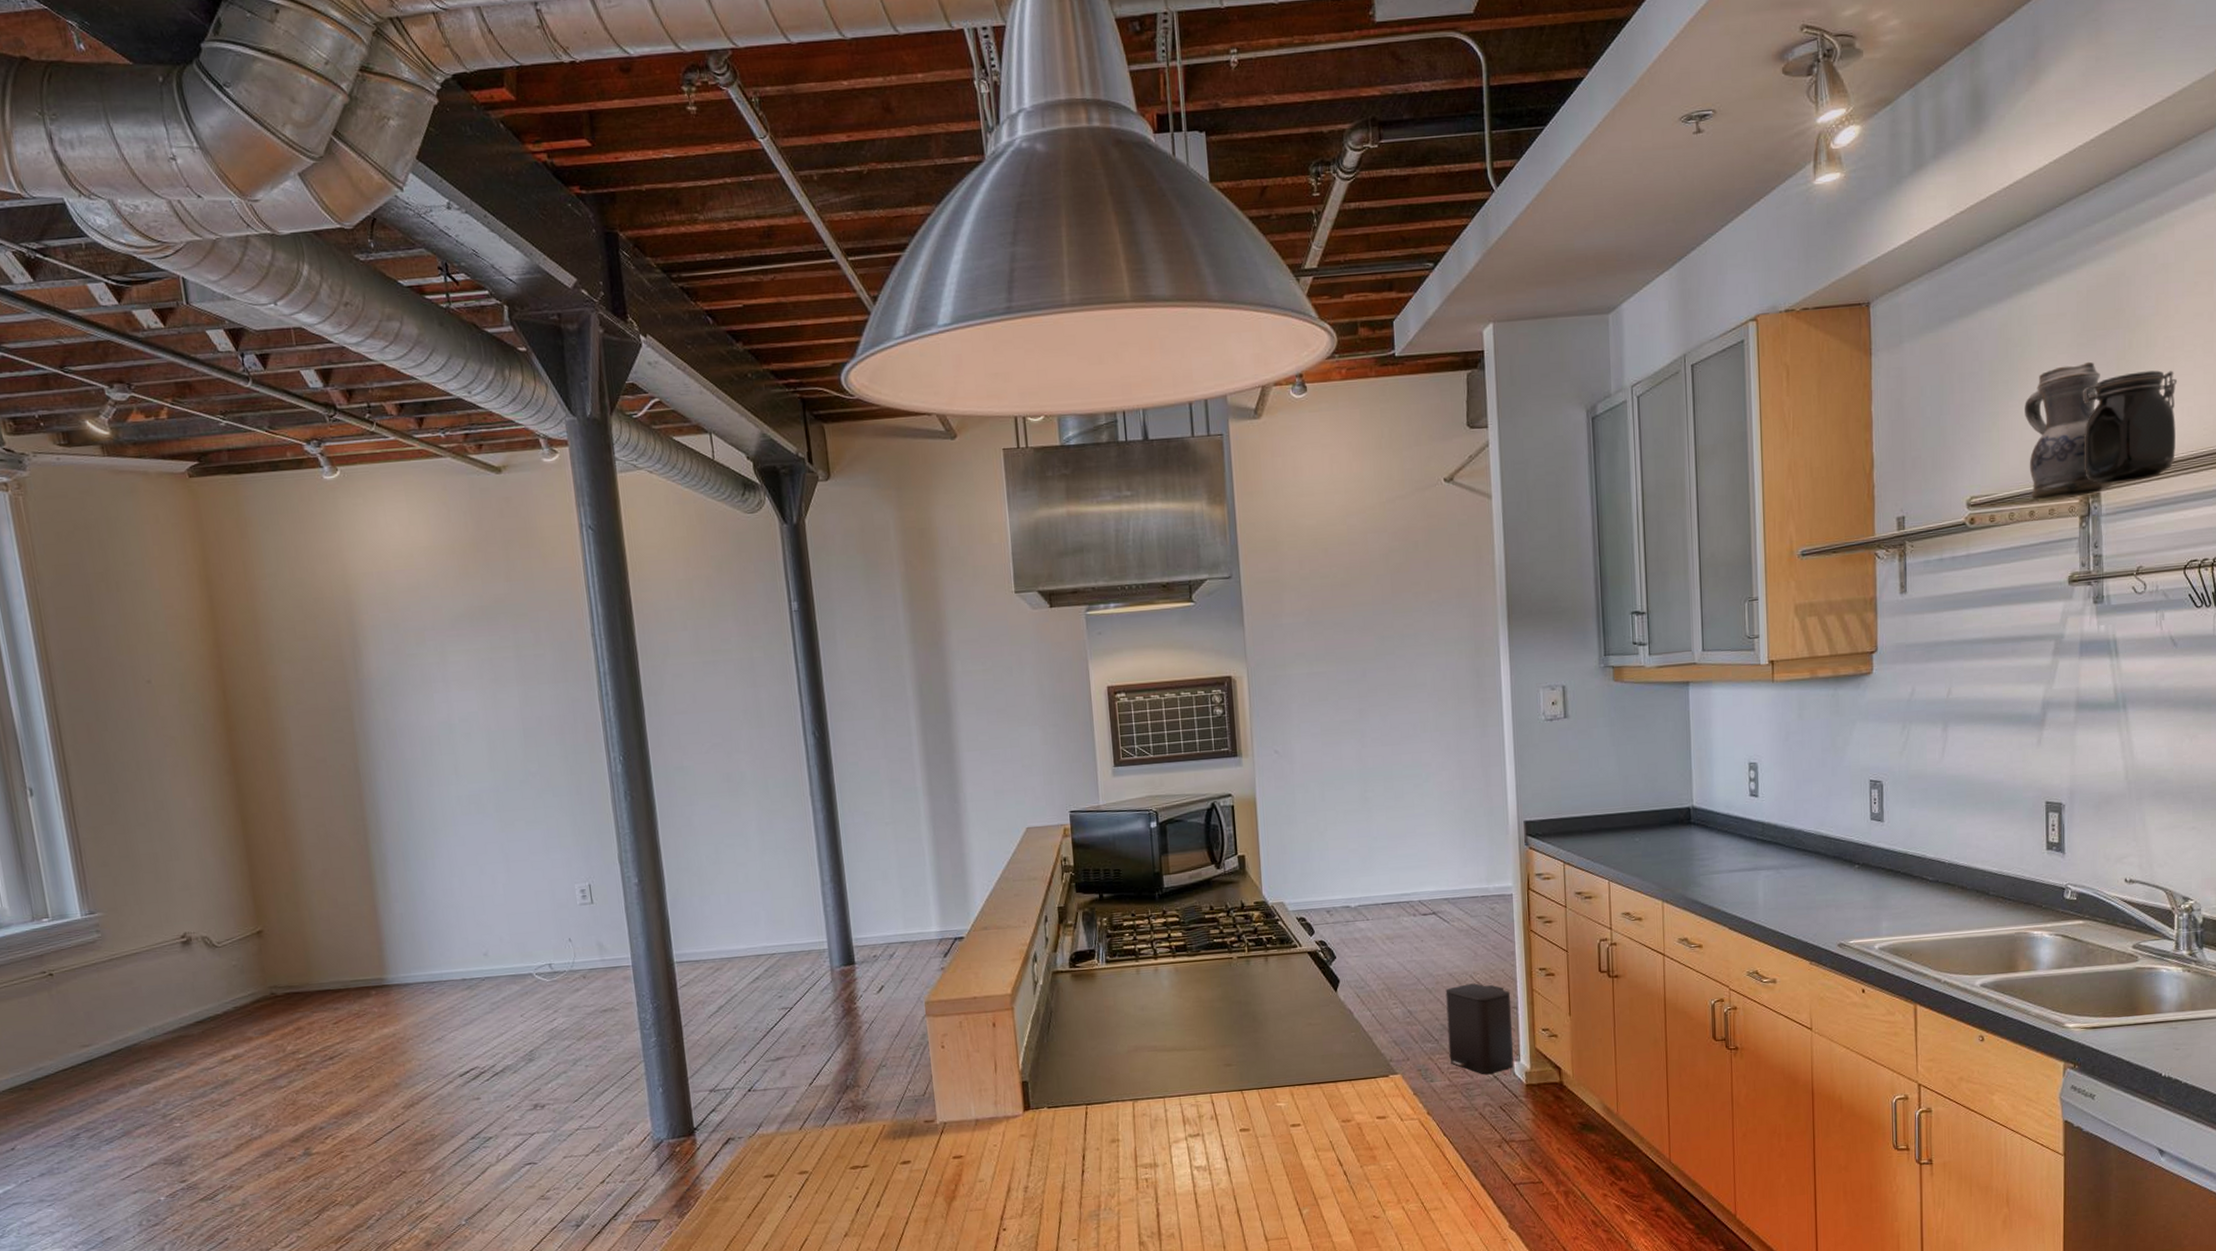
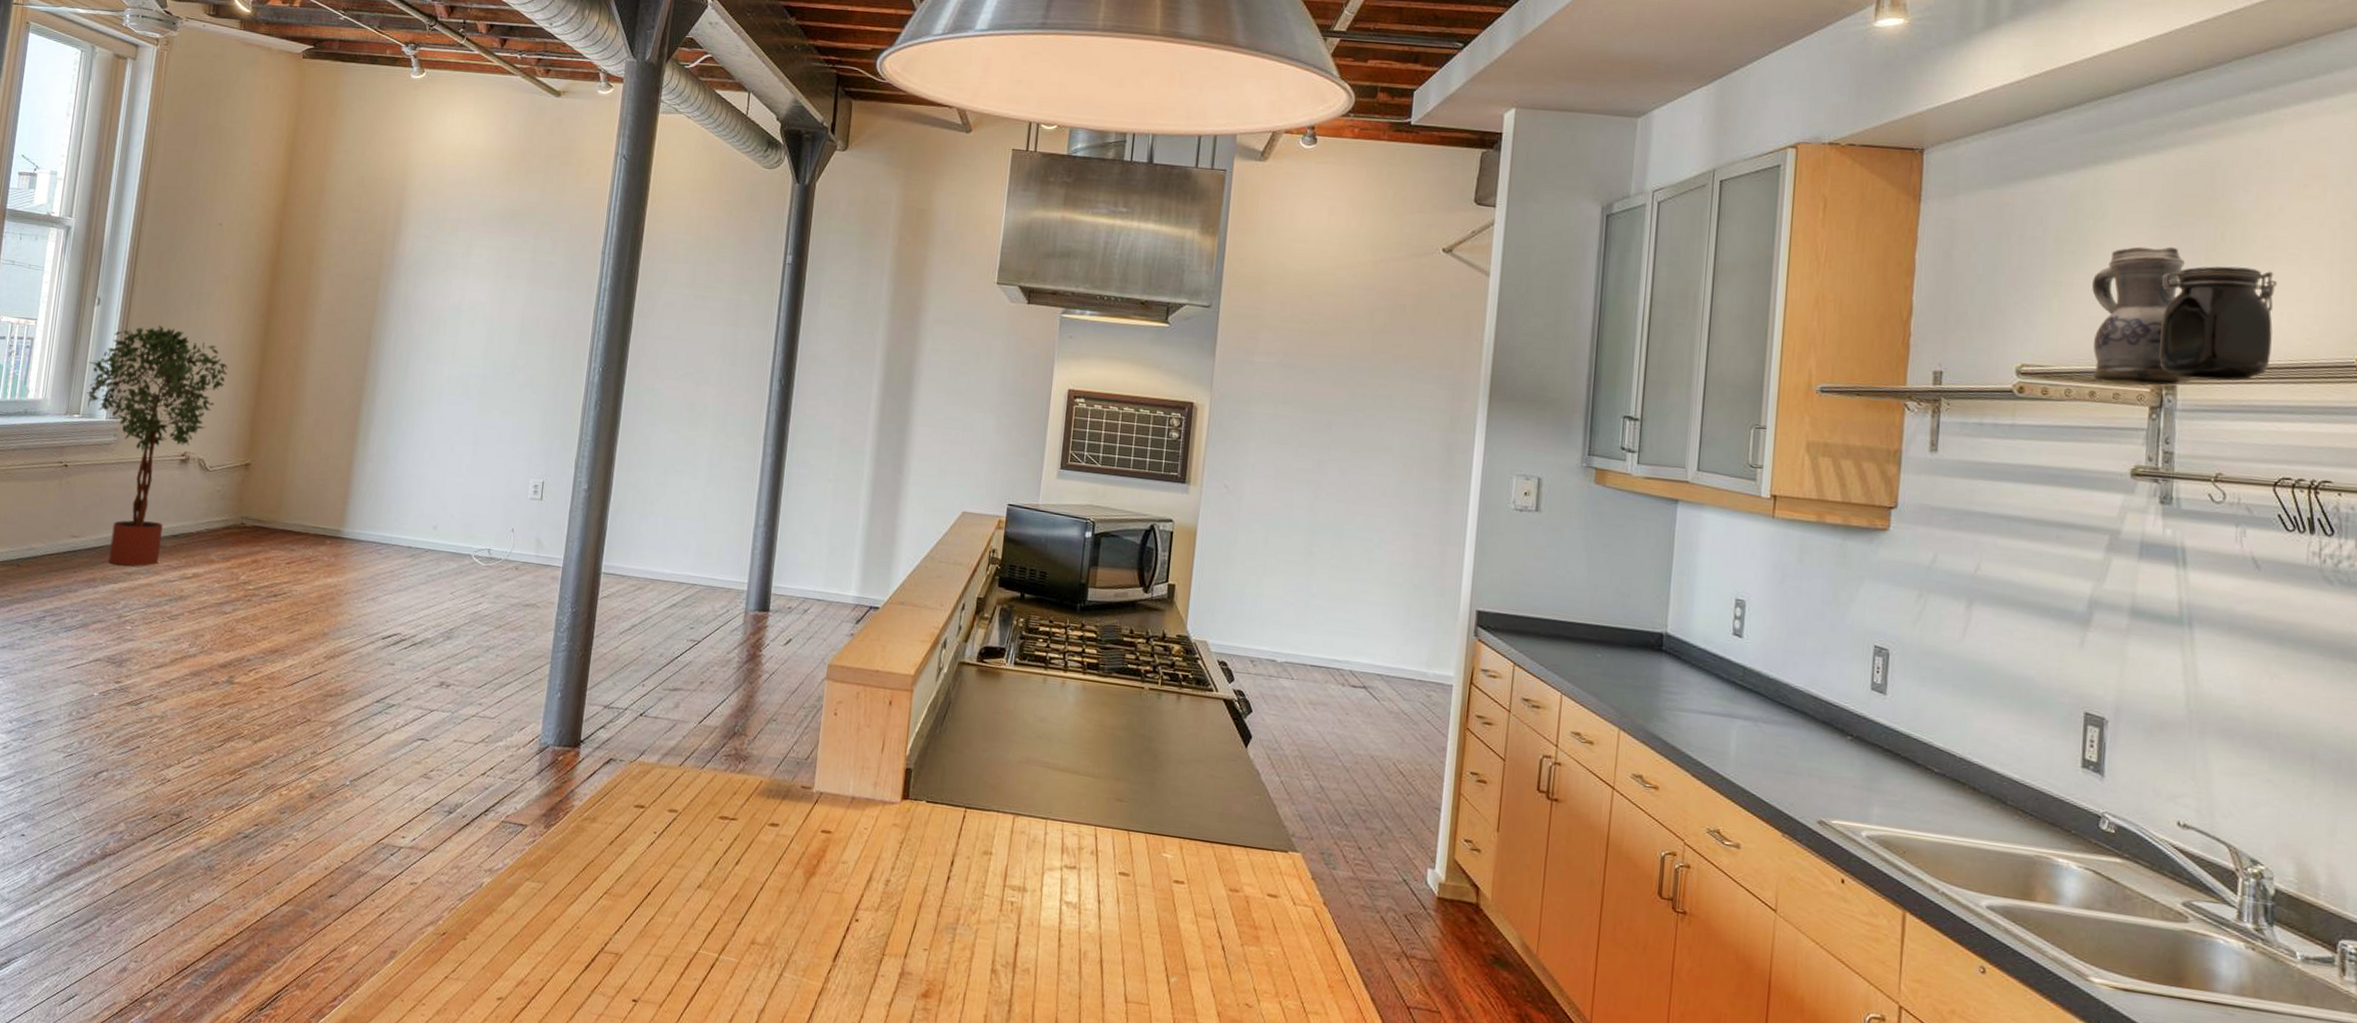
potted tree: none [40,804,208,1065] -> present [87,325,228,567]
pedal bin: present [1445,983,1514,1075] -> none [1357,771,1435,877]

